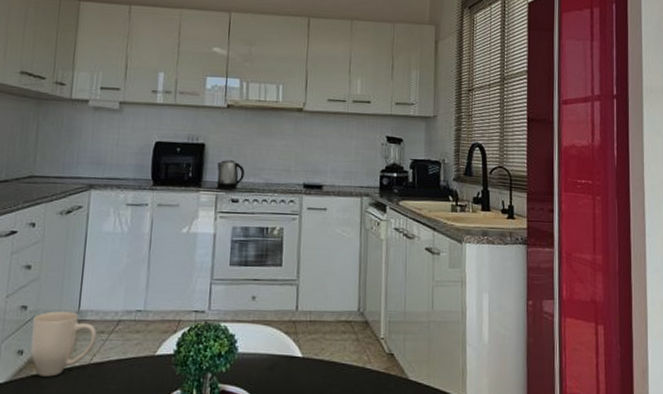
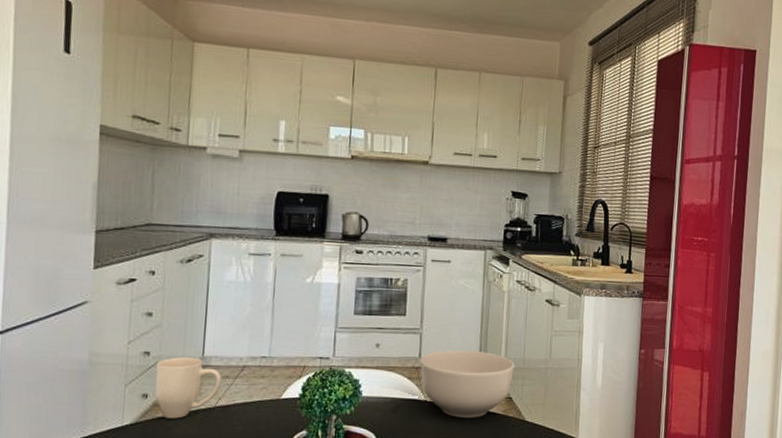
bowl: none [297,302,396,376] -> present [419,349,516,418]

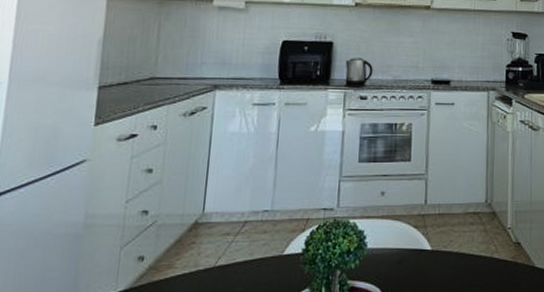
mug: present [154,357,222,419] -> none [151,215,223,282]
bowl: present [419,349,516,418] -> none [425,194,523,267]

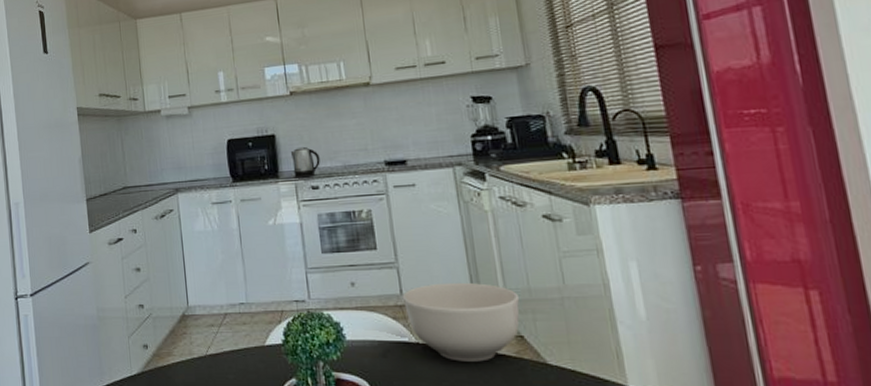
bowl: none [425,194,523,267] -> present [402,282,520,362]

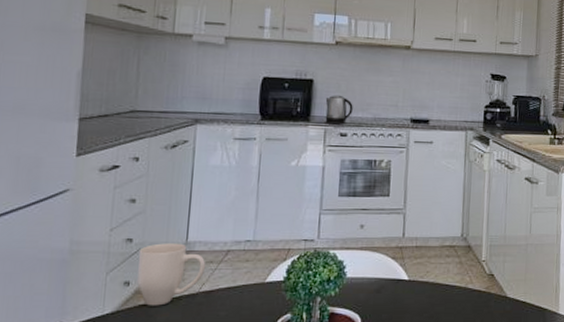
mug: none [150,308,209,368] -> present [137,243,206,306]
bowl: present [402,282,520,362] -> none [403,228,497,296]

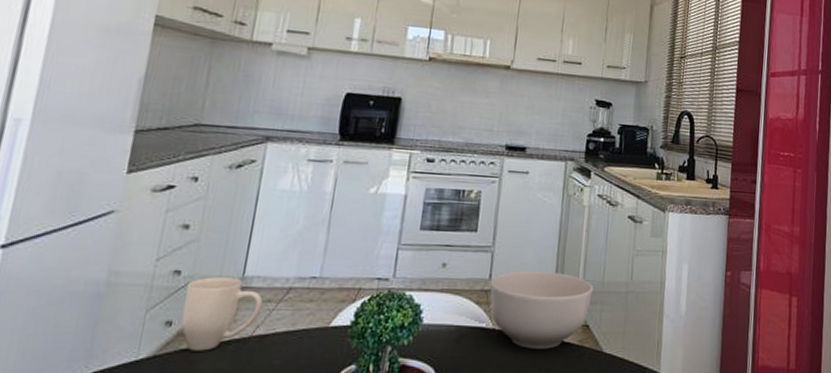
kettle: present [325,95,353,125] -> none [411,115,443,149]
bowl: none [403,228,497,296] -> present [489,270,594,349]

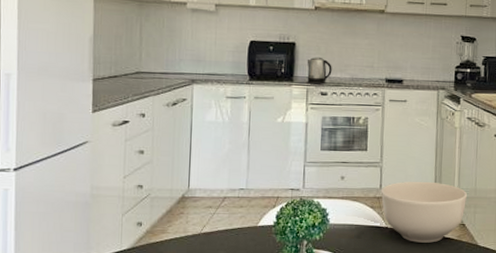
mug: present [181,277,263,351] -> none [147,190,206,244]
kettle: none [411,115,443,149] -> present [307,56,332,85]

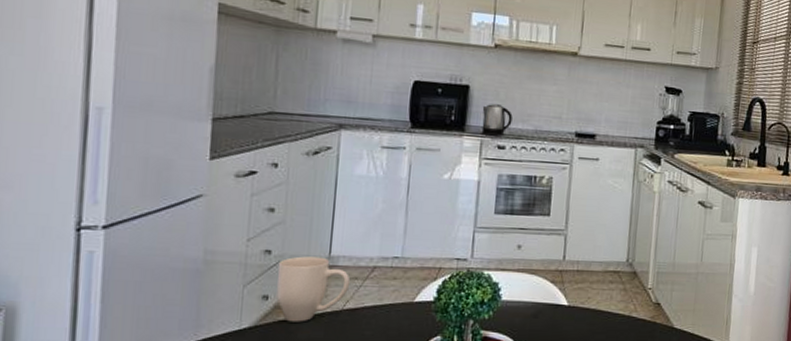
mug: none [147,190,206,244] -> present [276,256,351,322]
bowl: present [380,181,468,243] -> none [564,252,665,324]

